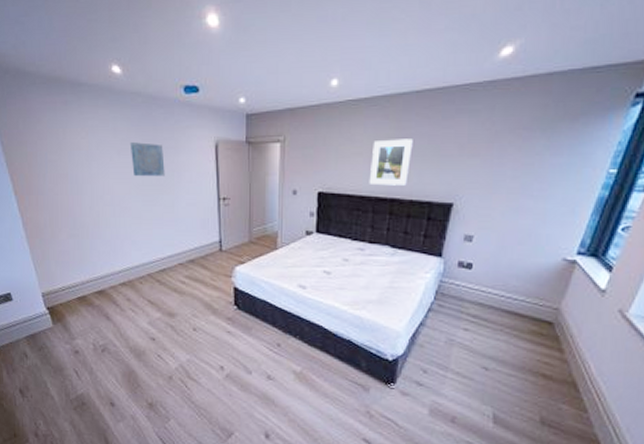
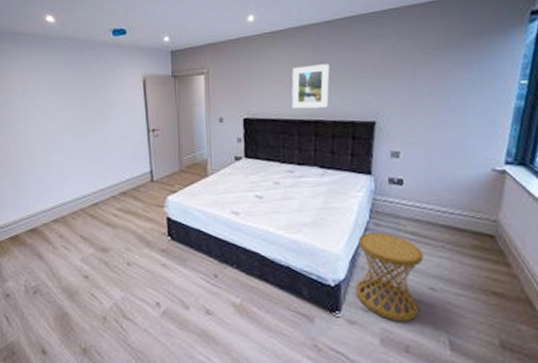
wall art: present [129,142,165,177] -> none [62,82,96,114]
side table: none [412,313,482,396] -> present [356,233,424,322]

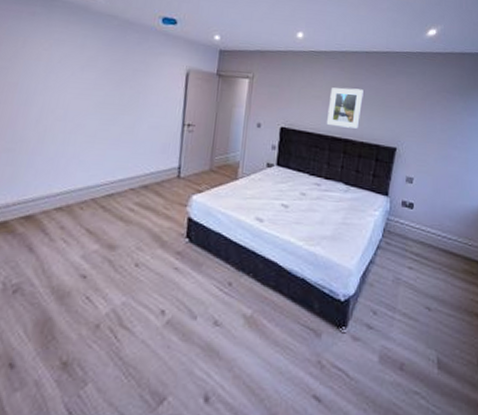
side table: present [356,233,424,322] -> none [363,251,424,340]

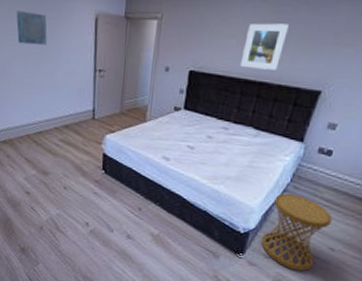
wall art: none [95,60,133,97] -> present [16,11,47,46]
side table: none [363,251,424,340] -> present [261,193,333,271]

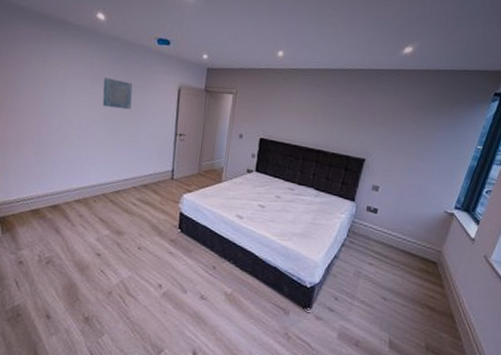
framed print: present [240,23,289,70] -> none [301,103,337,141]
side table: present [261,193,333,271] -> none [326,248,383,322]

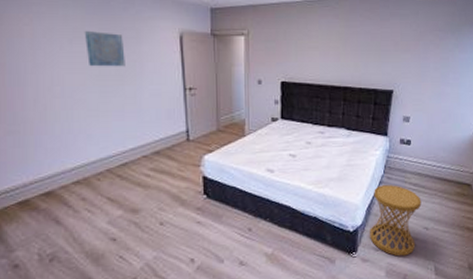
side table: none [326,248,383,322] -> present [370,185,422,256]

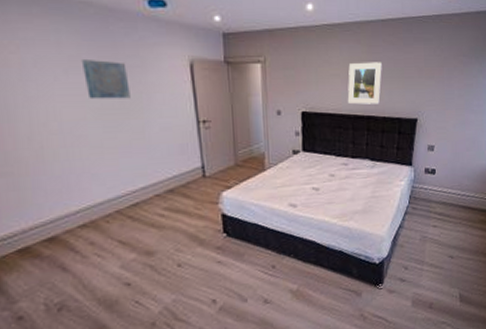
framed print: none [325,36,359,76] -> present [347,62,382,105]
side table: present [370,185,422,256] -> none [396,215,447,286]

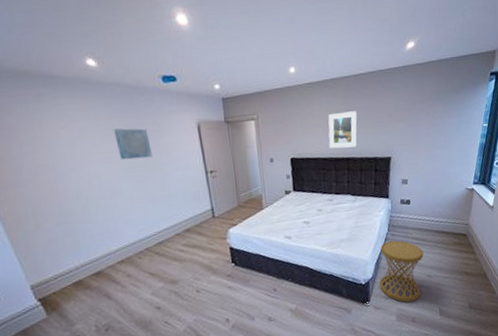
side table: none [396,215,447,286] -> present [380,240,424,302]

